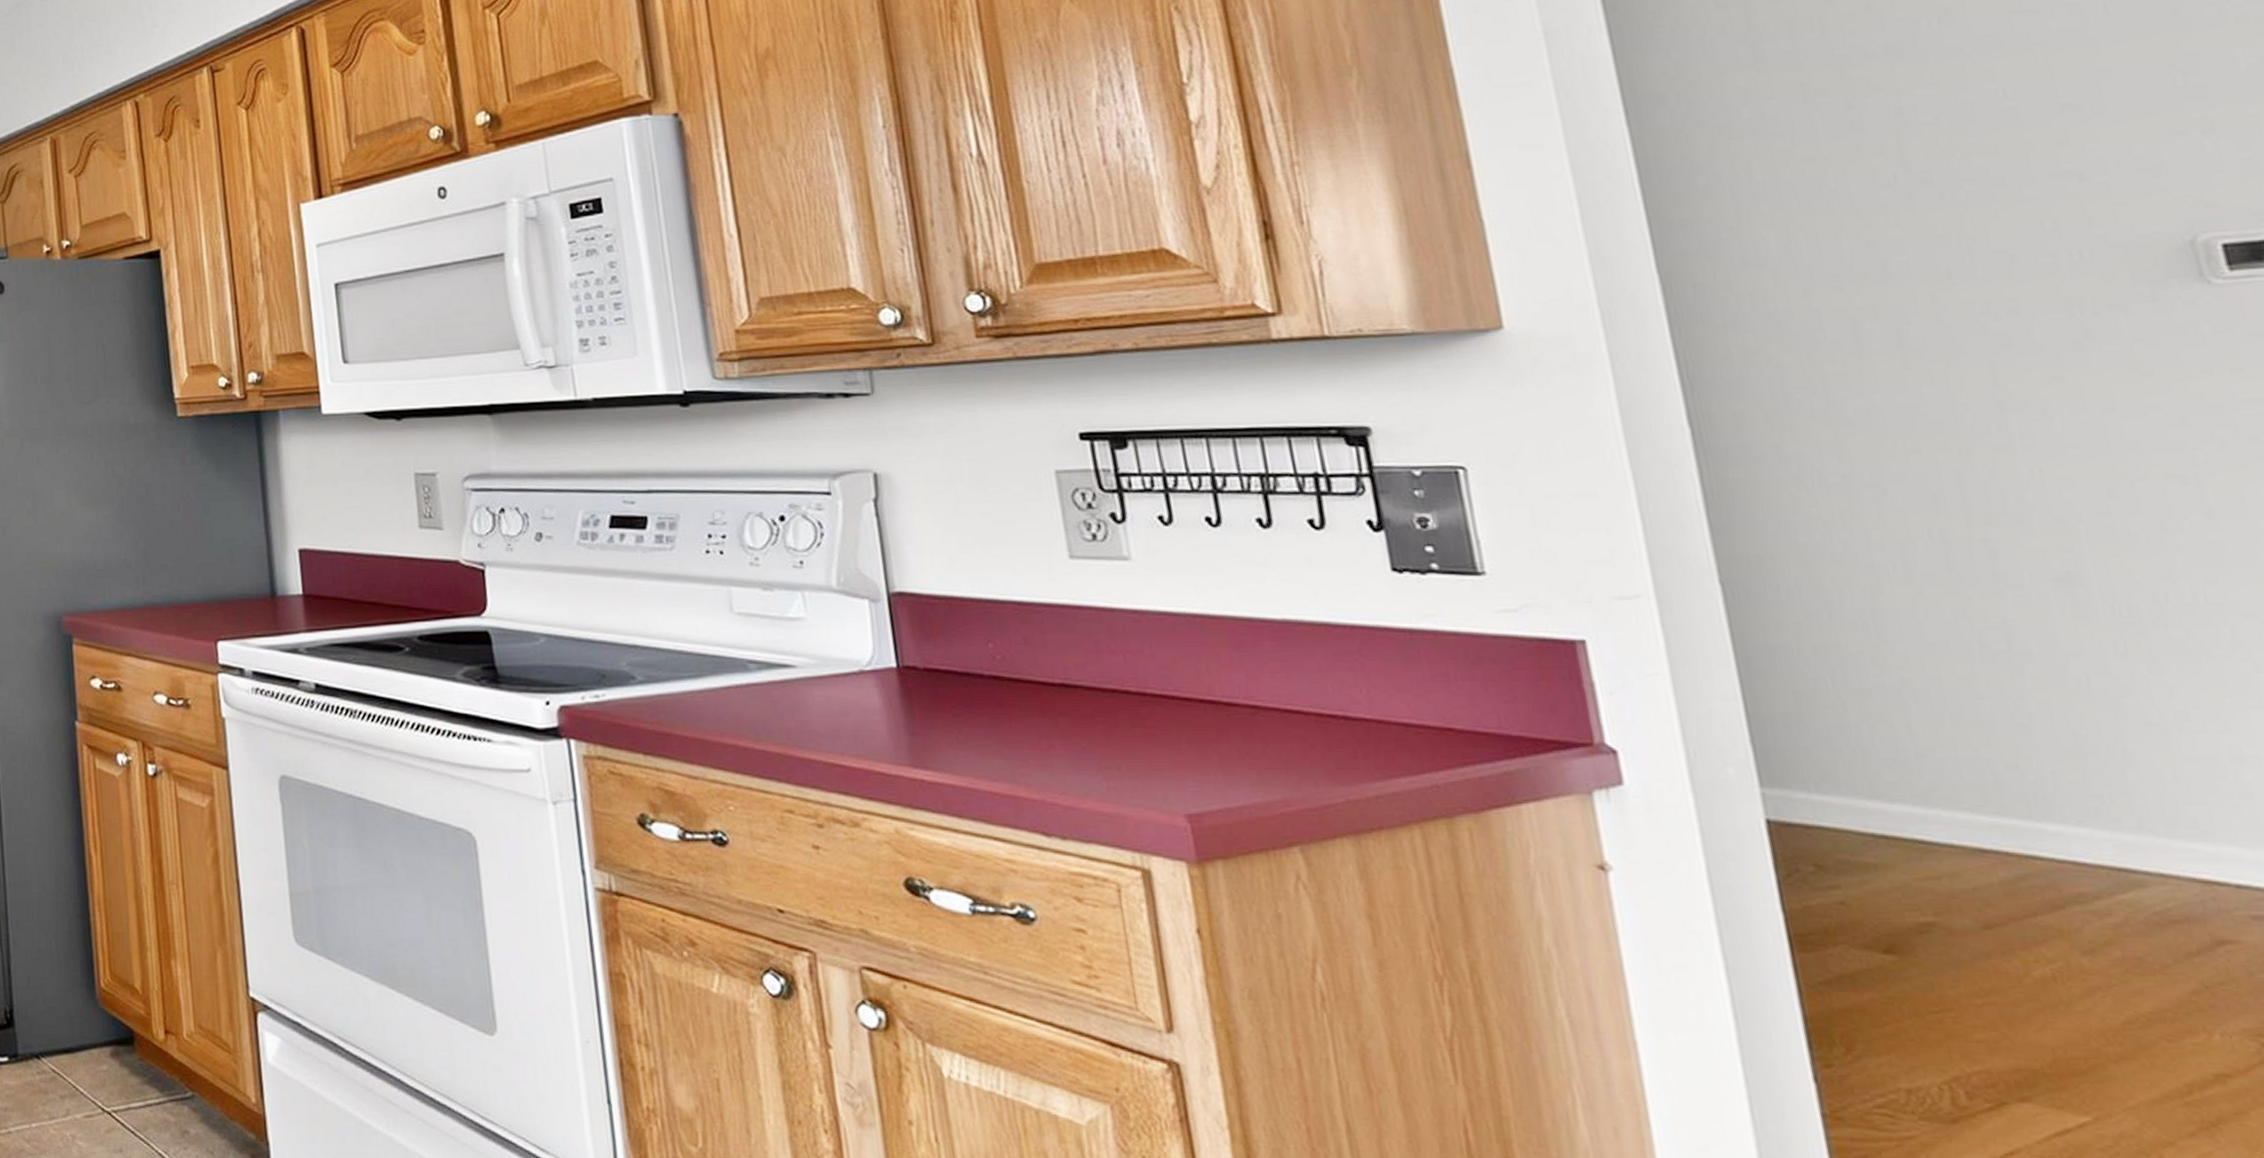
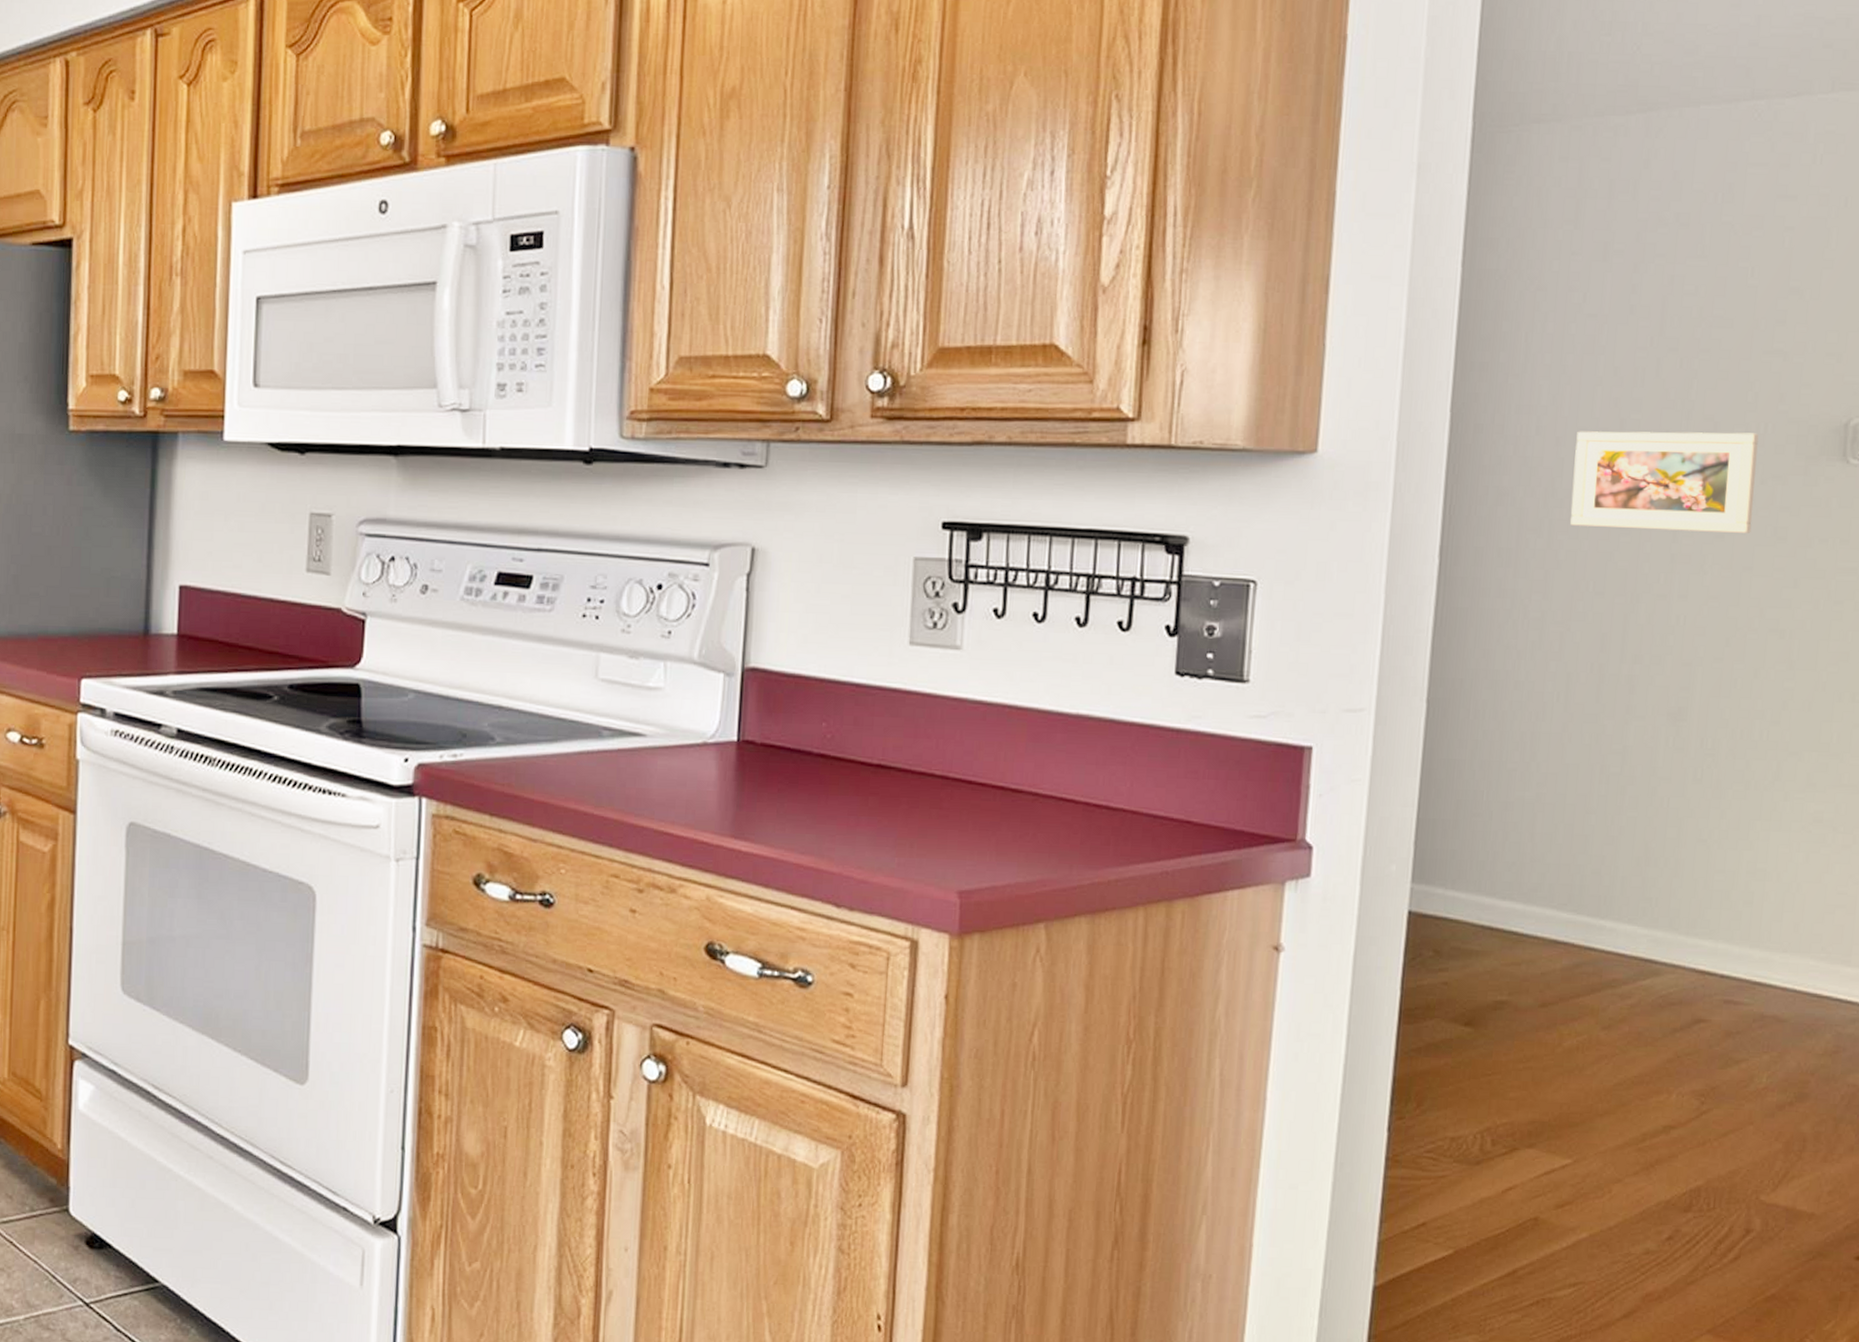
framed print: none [1828,261,2100,380] -> present [1570,431,1759,533]

